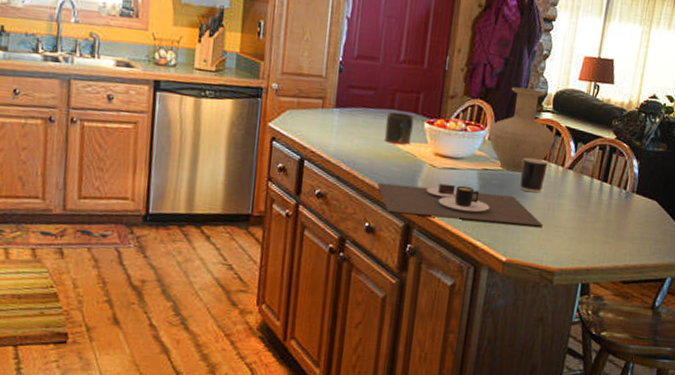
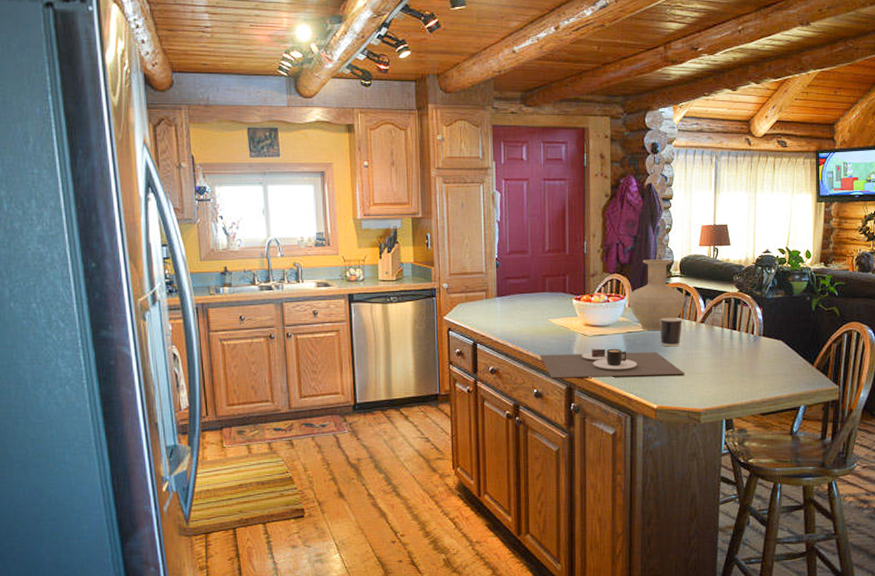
mug: present [384,112,414,145] -> none [540,294,563,320]

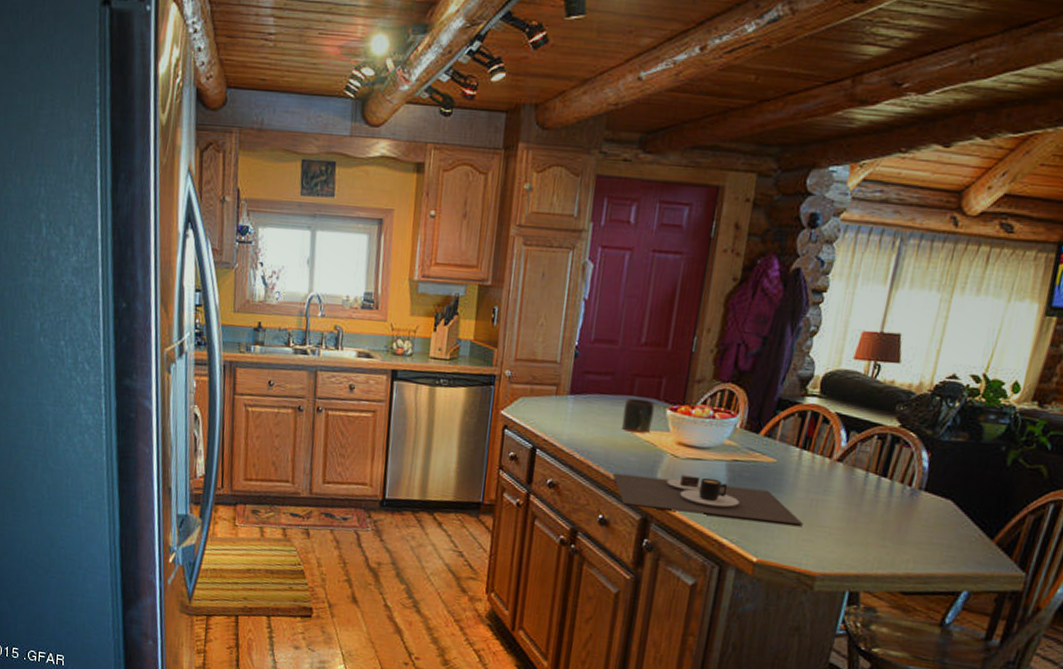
mug: none [540,294,563,320] -> present [621,398,655,433]
vase: present [628,259,685,331] -> none [740,368,822,465]
mug: present [660,317,682,347] -> none [776,447,812,488]

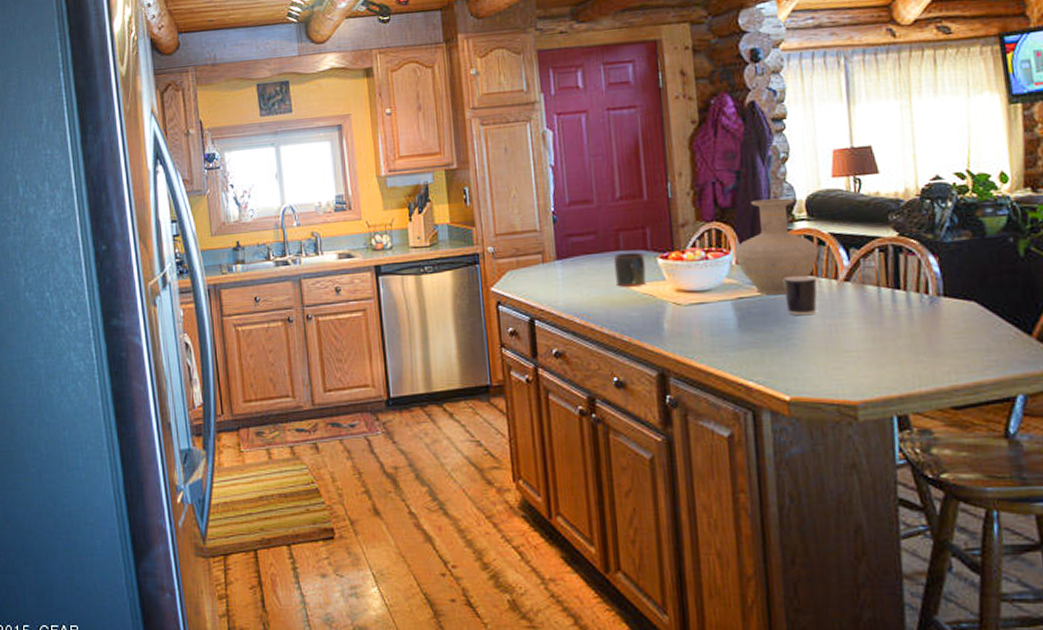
place setting: present [612,473,803,526] -> none [618,320,828,363]
vase: none [740,368,822,465] -> present [734,198,819,295]
mug: none [776,447,812,488] -> present [783,275,818,316]

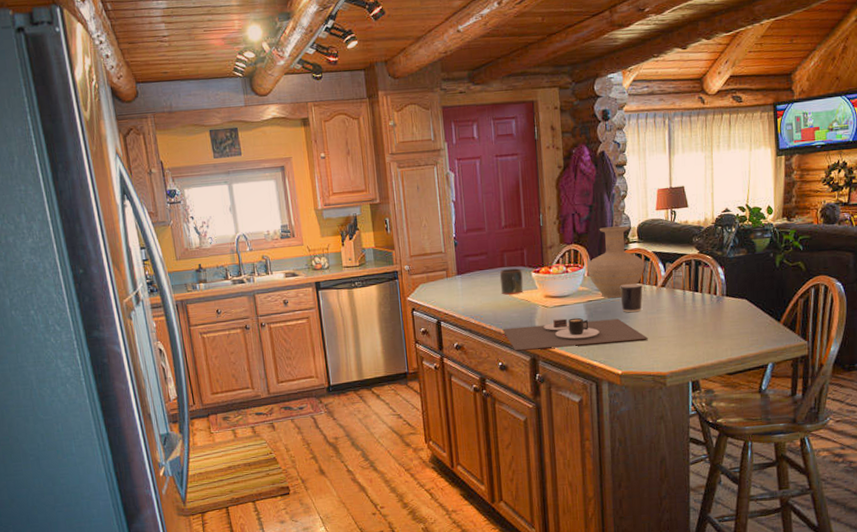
place setting: none [618,320,828,363] -> present [502,317,648,351]

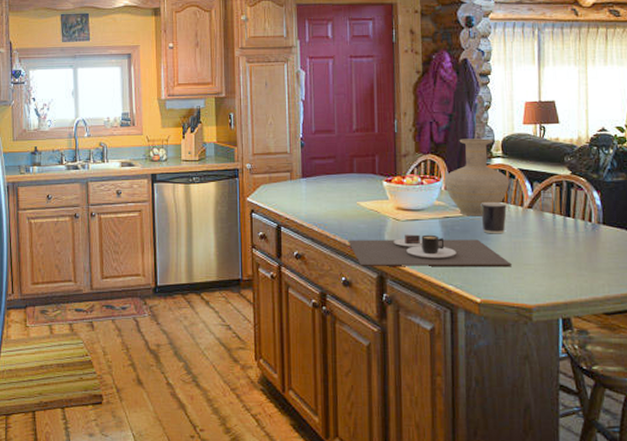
mug: present [499,268,523,295] -> none [348,176,373,203]

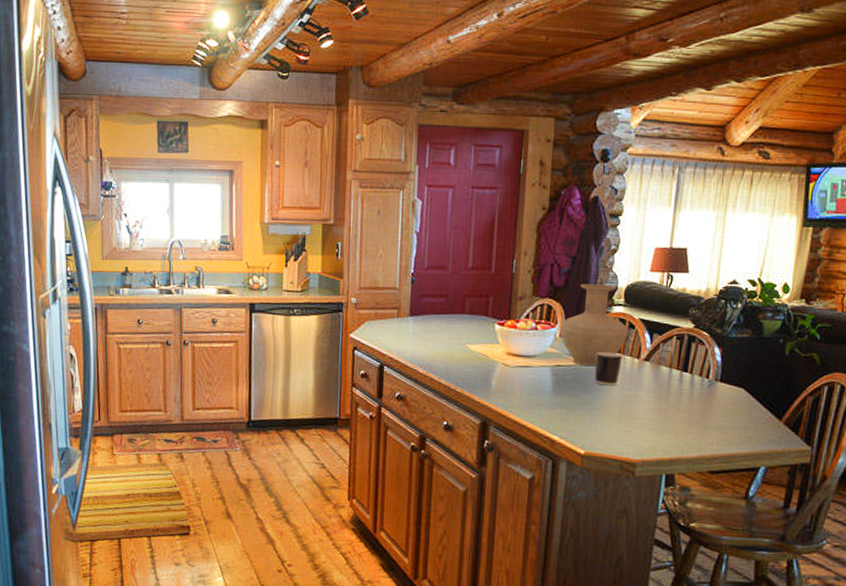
place setting: present [348,234,512,266] -> none [453,381,621,419]

